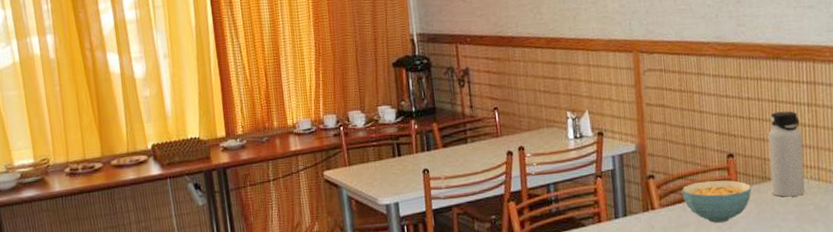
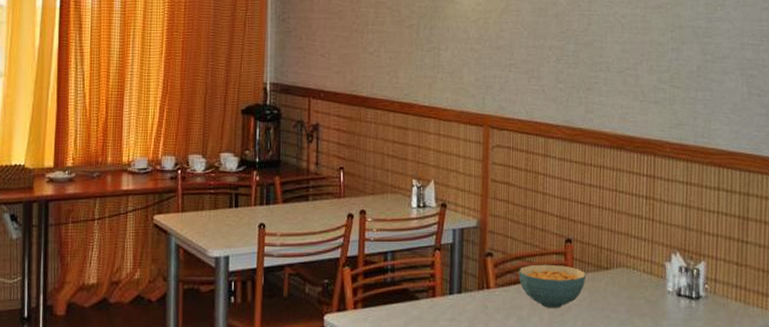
water bottle: present [768,111,805,197] -> none [605,201,638,288]

